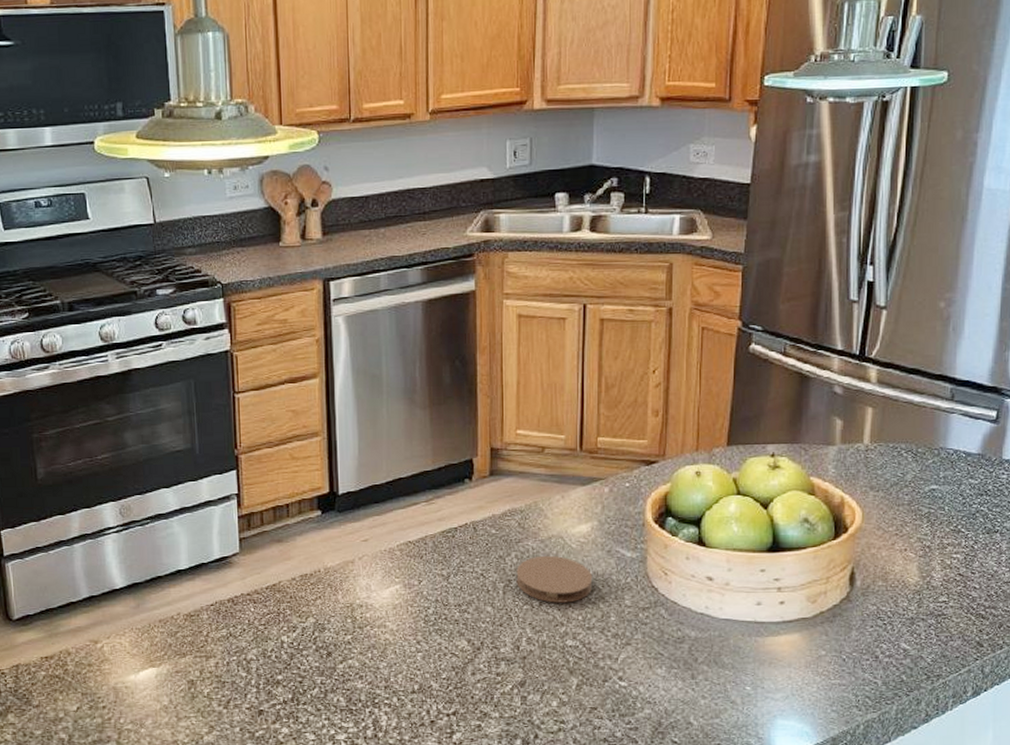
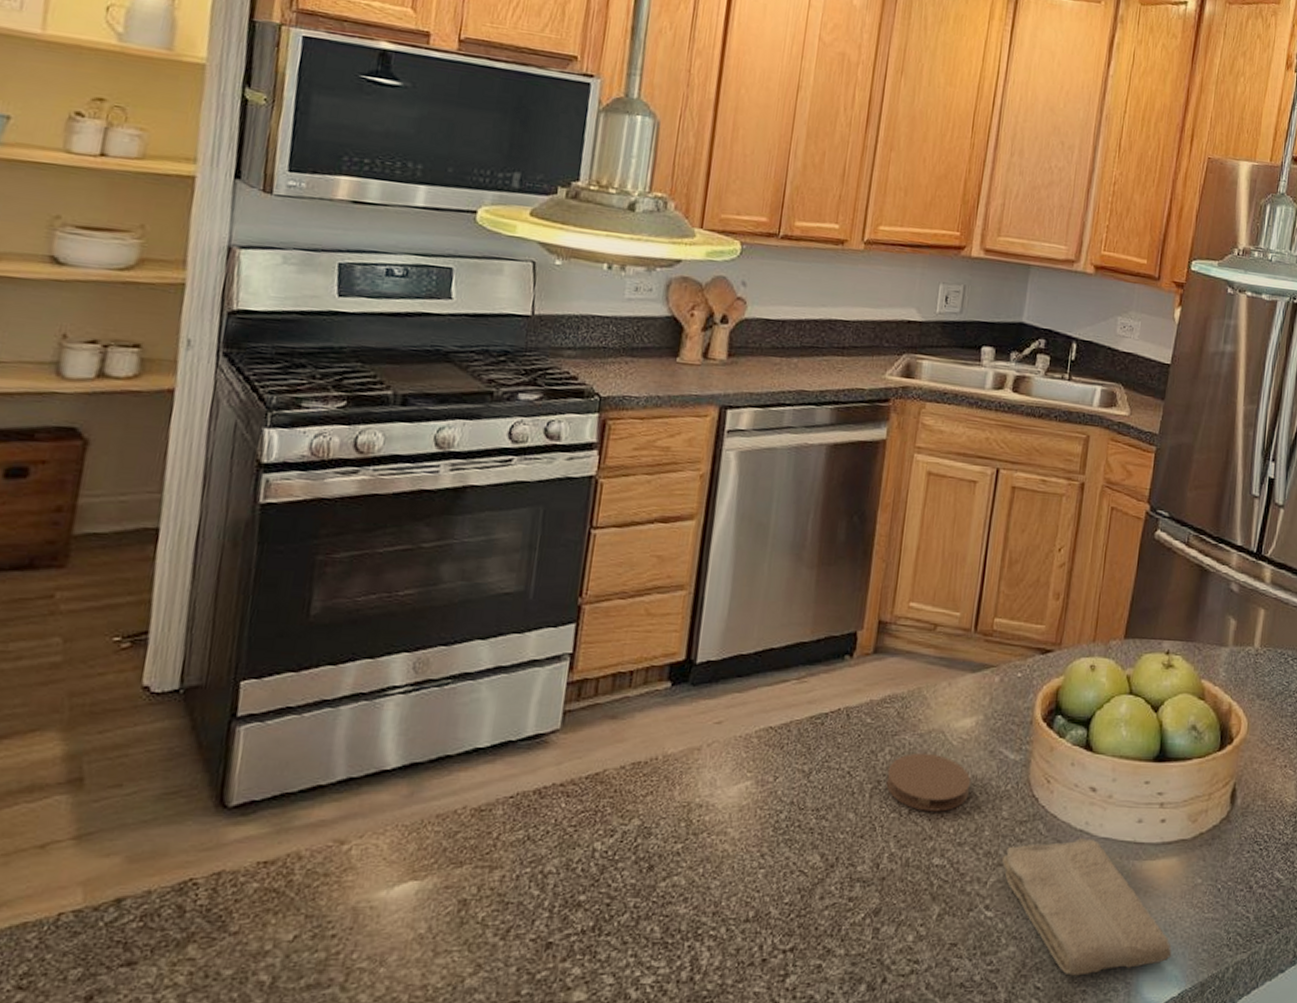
washcloth: none [630,620,801,732] -> present [1002,838,1172,976]

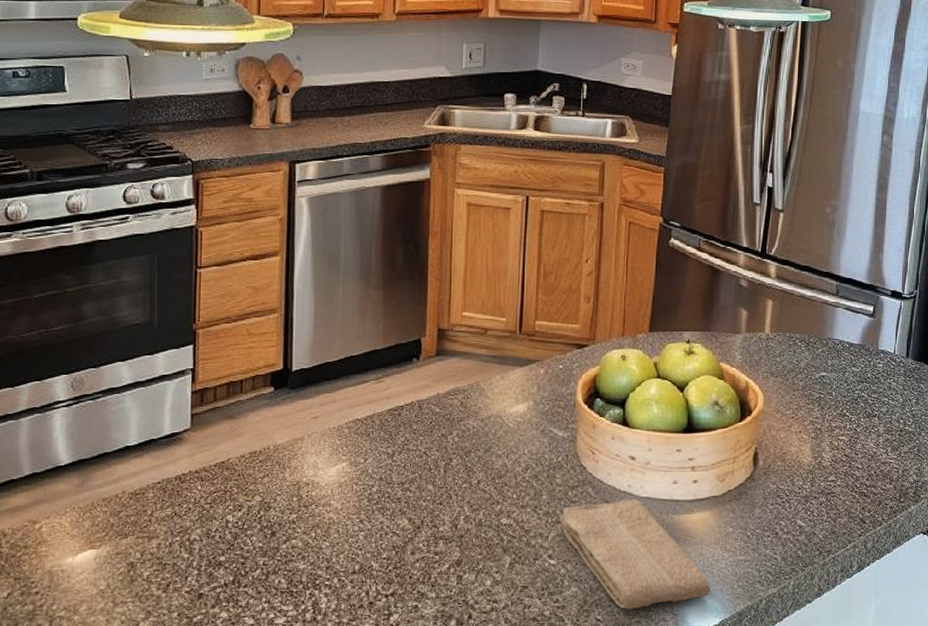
coaster: present [886,752,971,812] -> none [457,434,528,481]

